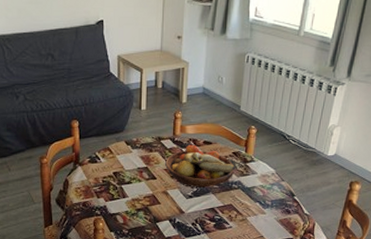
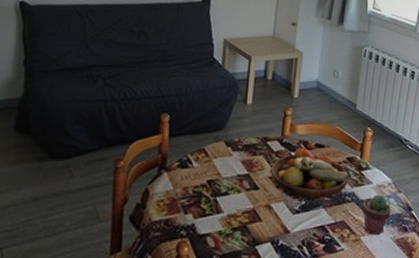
potted succulent: none [248,182,275,216] -> present [362,194,391,235]

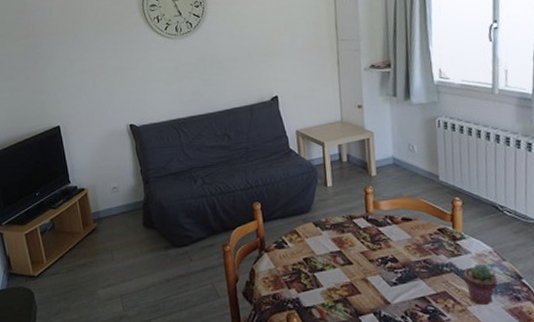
fruit bowl: present [270,147,349,200] -> none [361,222,444,273]

